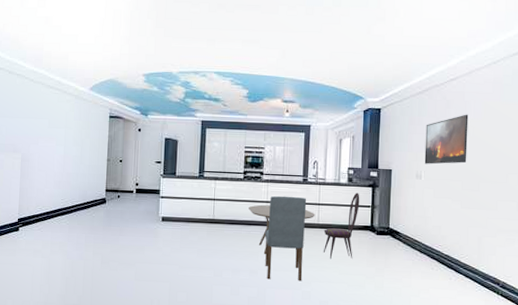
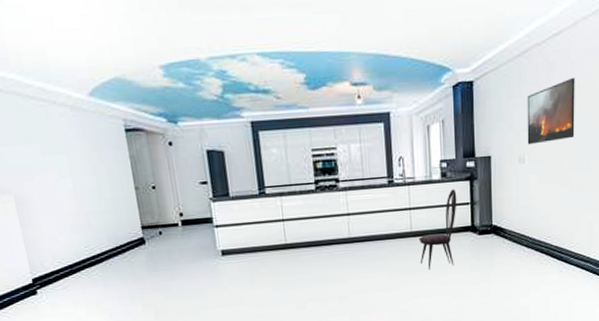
dining table: present [249,205,315,255] -> none [327,217,407,277]
dining chair: present [265,195,307,282] -> none [350,203,400,303]

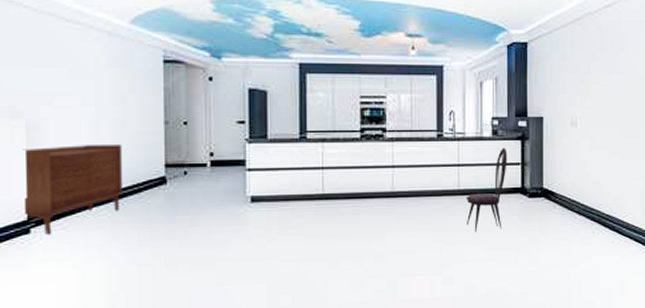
sideboard: none [16,211,110,294] -> present [22,145,124,234]
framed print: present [527,77,575,145] -> none [579,47,626,109]

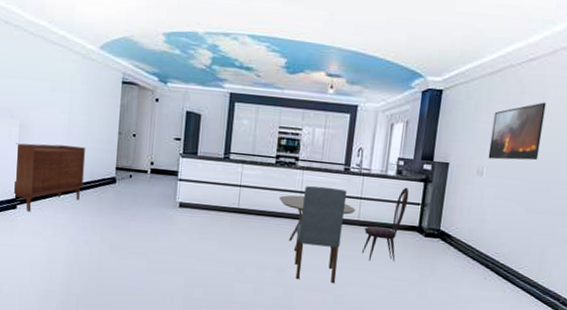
dining table: none [369,170,455,235] -> present [279,195,356,252]
dining chair: none [393,157,443,264] -> present [294,185,347,284]
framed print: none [579,47,626,109] -> present [488,102,547,161]

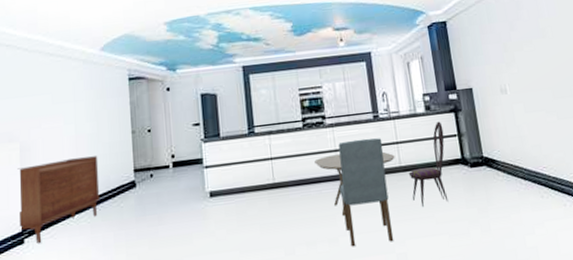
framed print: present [488,102,547,161] -> none [499,13,552,76]

